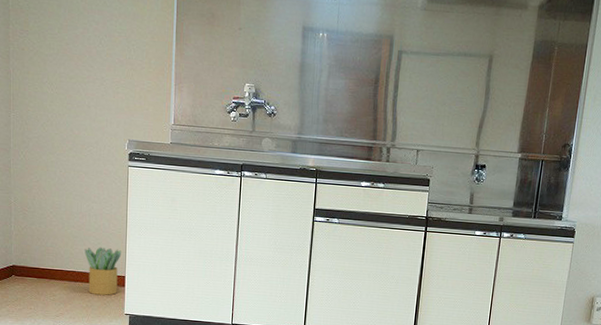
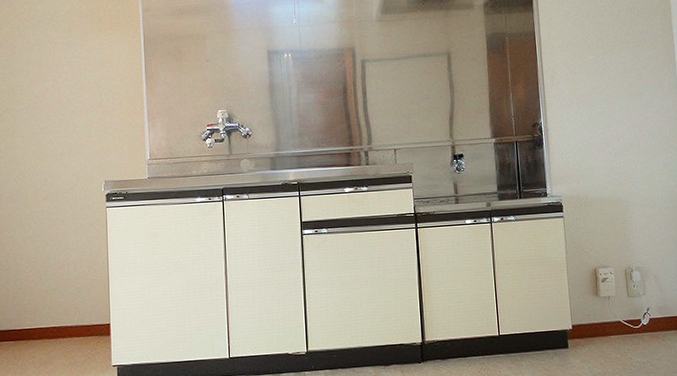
potted plant: present [84,246,122,295] -> none [64,295,105,349]

